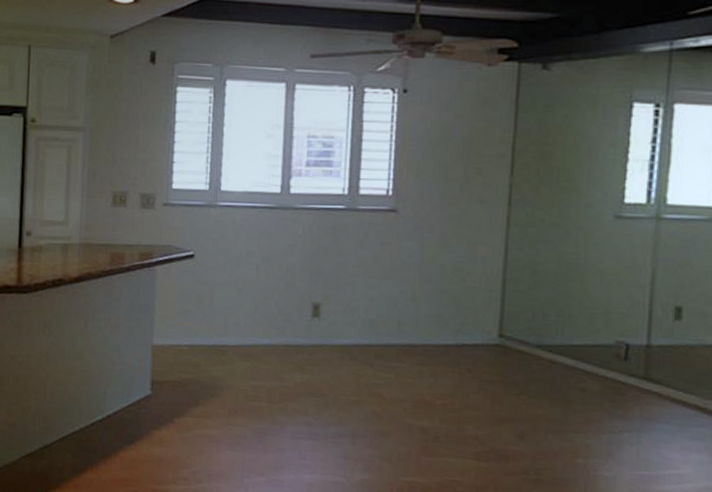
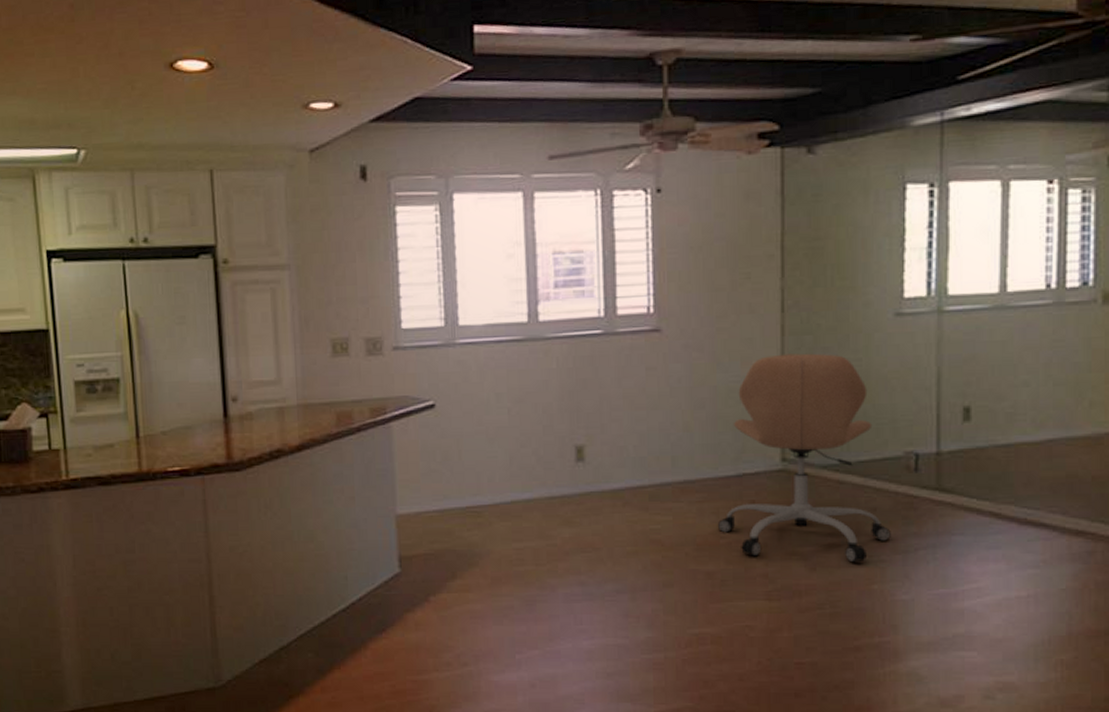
office chair: none [434,242,598,437] -> present [717,353,891,563]

